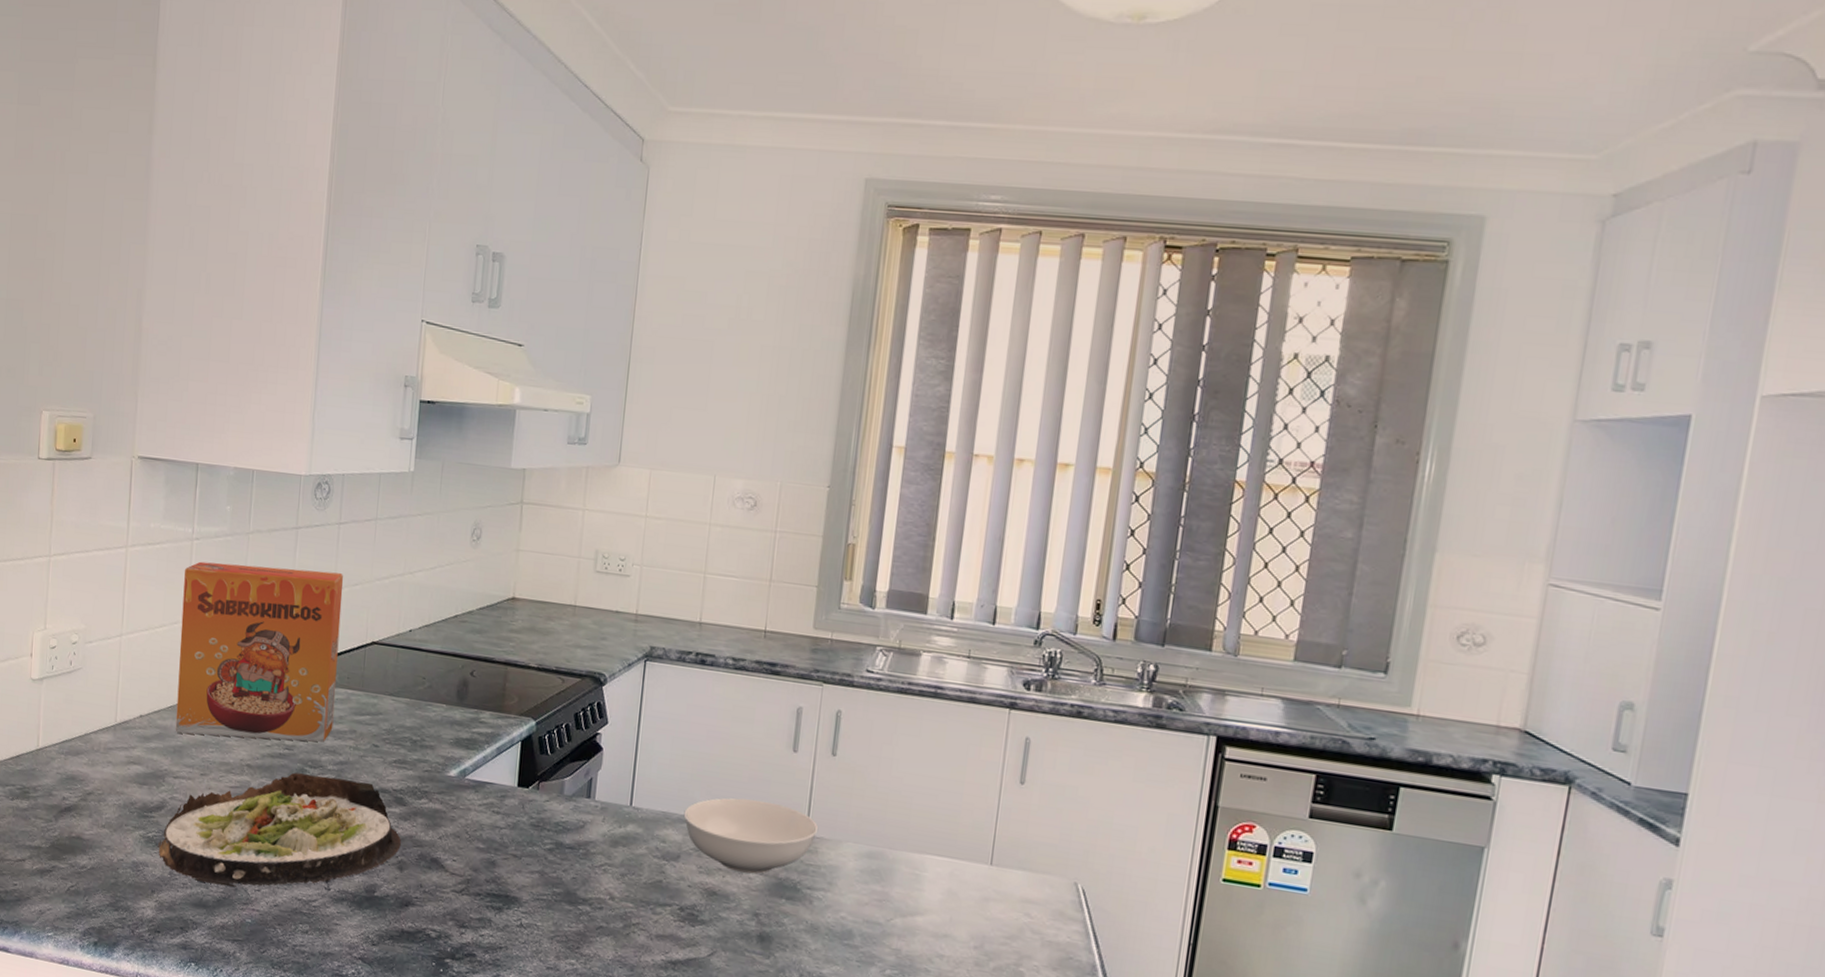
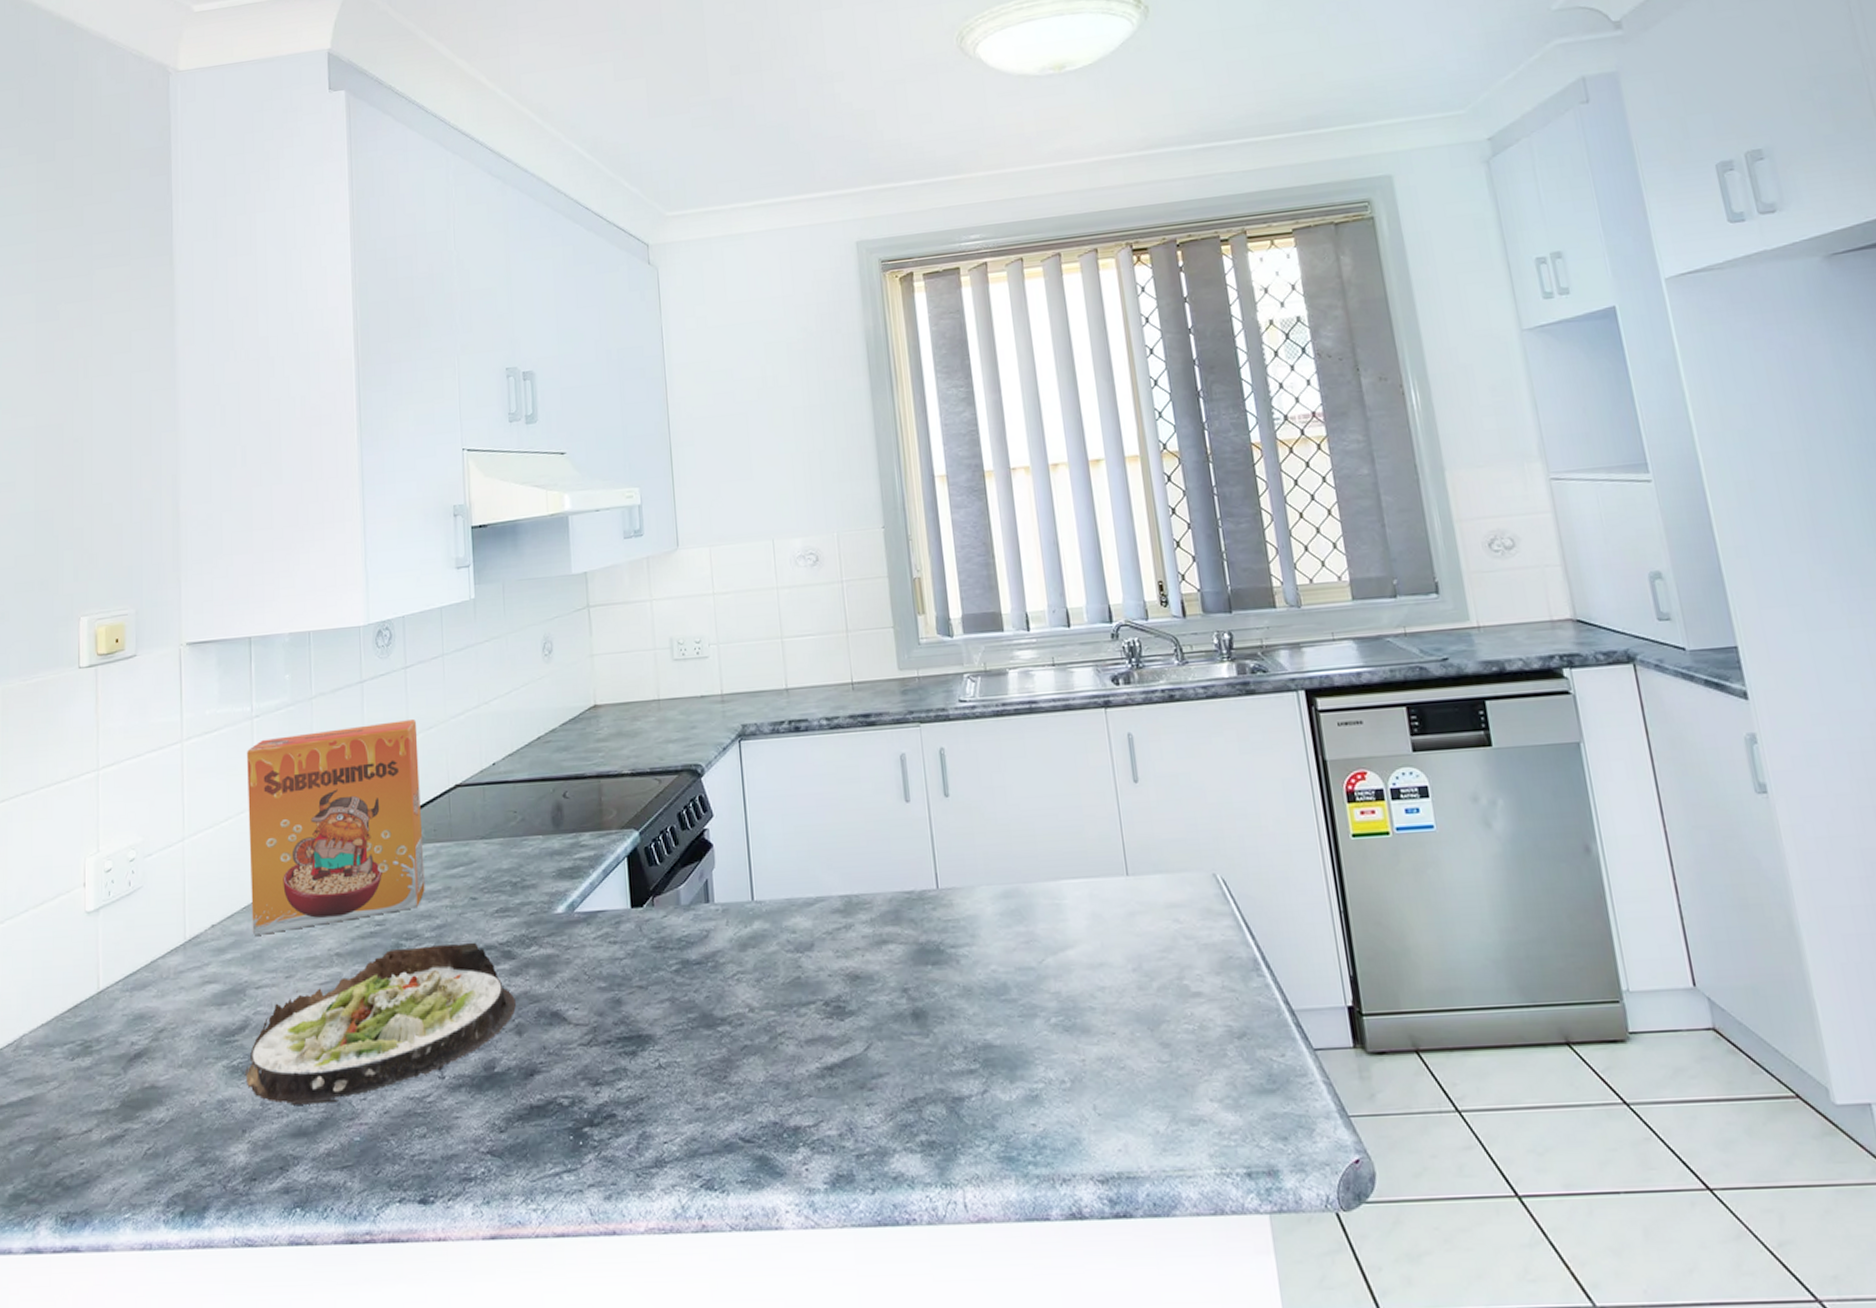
bowl: present [683,798,819,874] -> none [808,861,949,947]

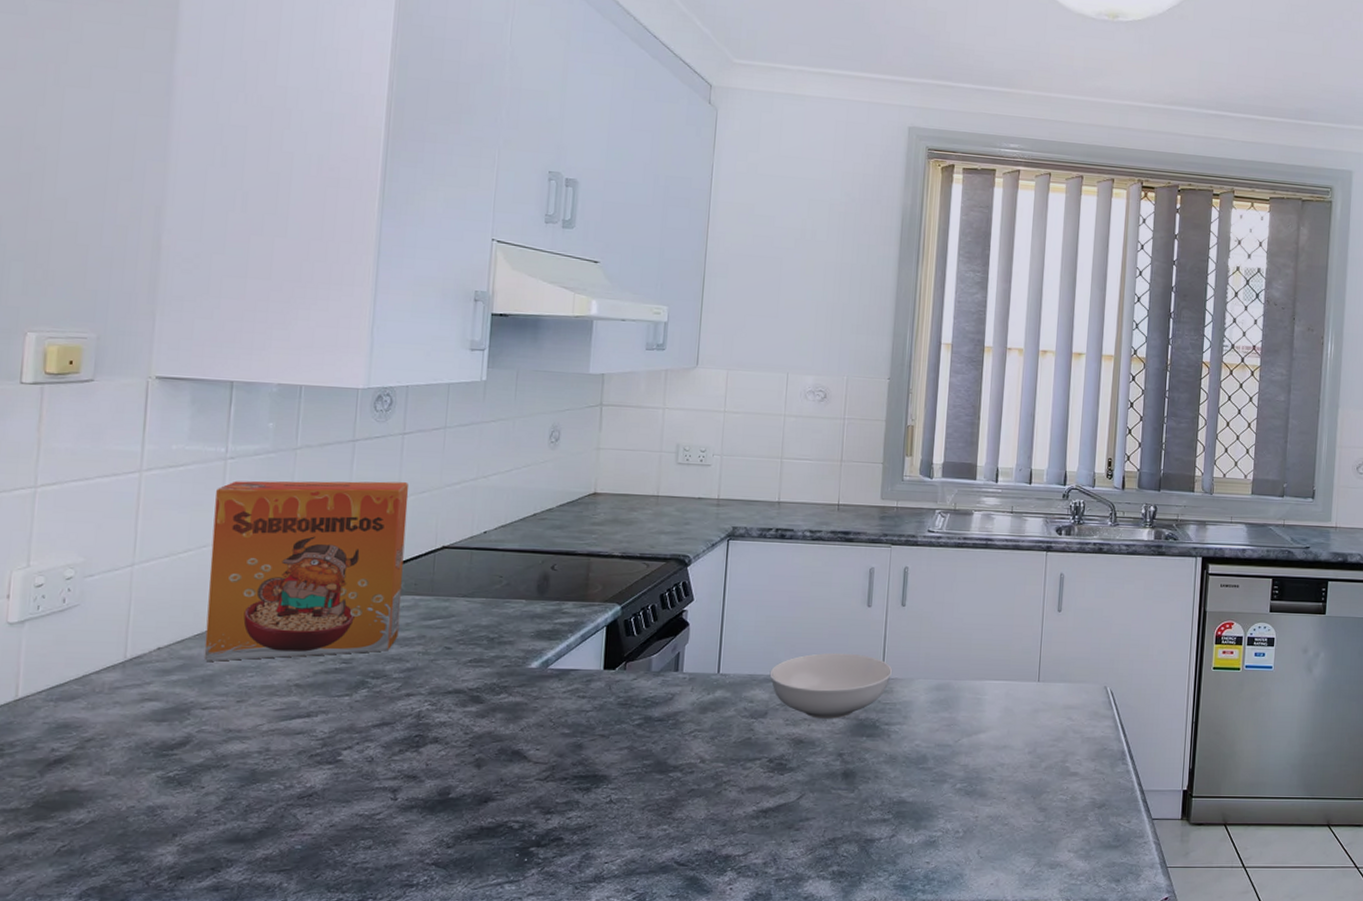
salad plate: present [245,943,516,1105] -> none [182,685,479,815]
bowl: none [808,861,949,947] -> present [769,652,893,719]

